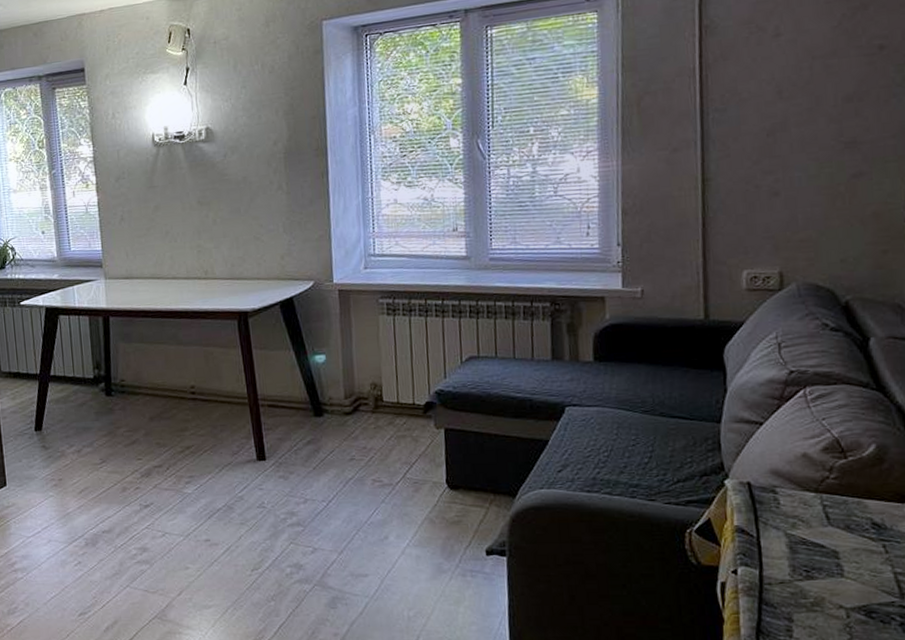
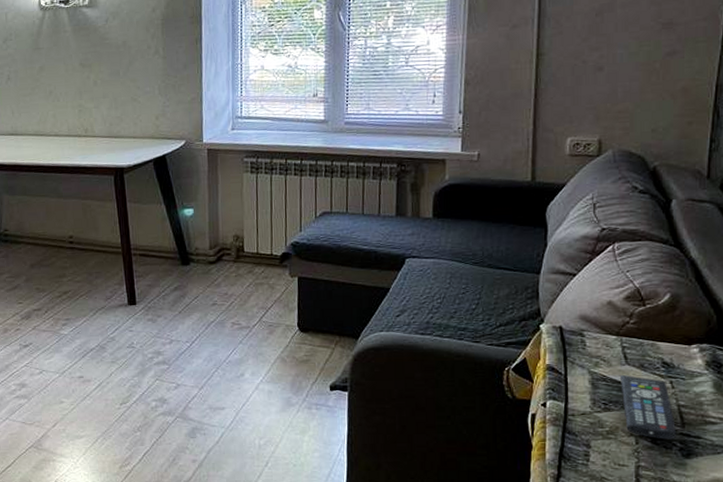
remote control: none [823,538,896,613] -> present [620,375,677,440]

